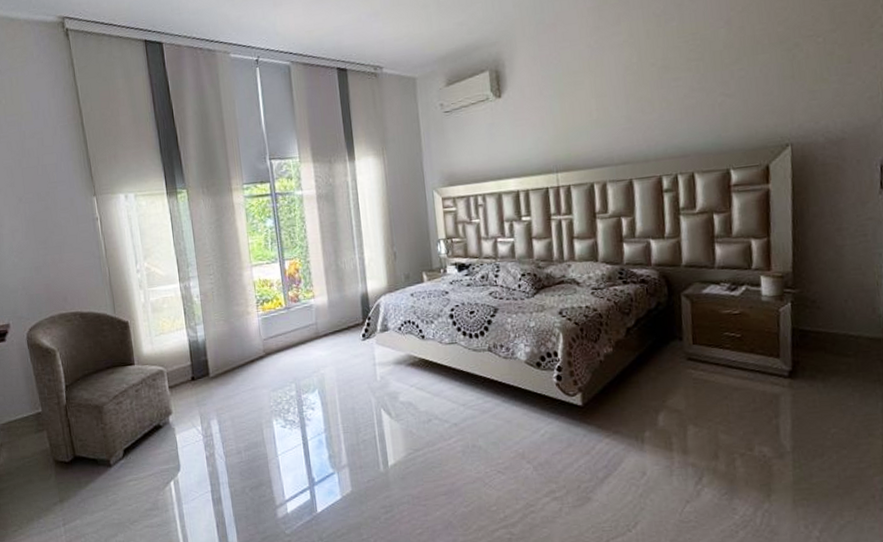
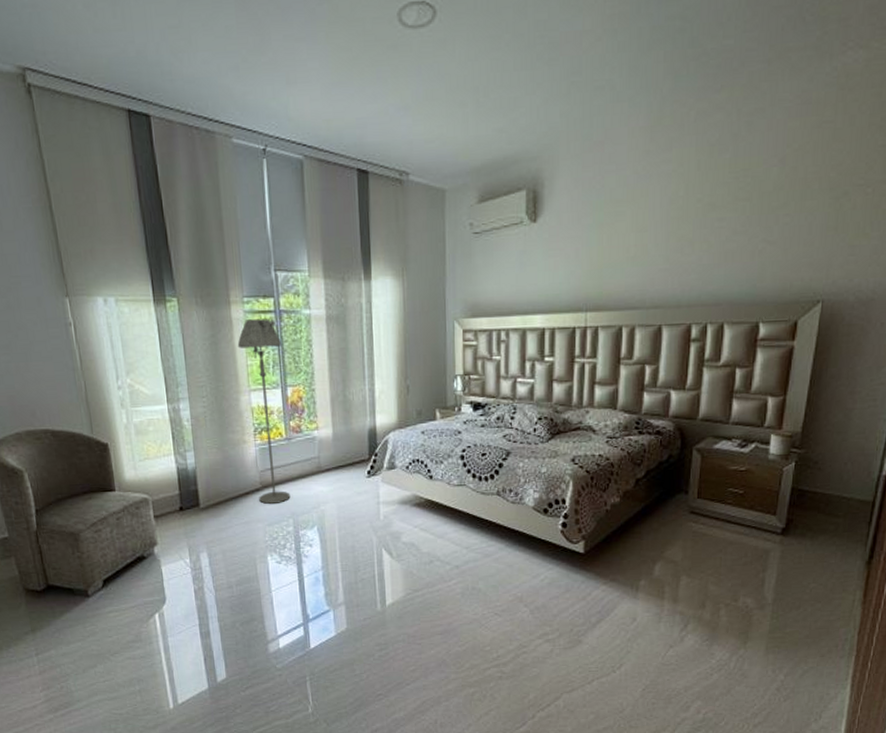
floor lamp: none [239,201,292,370] -> present [237,318,291,504]

